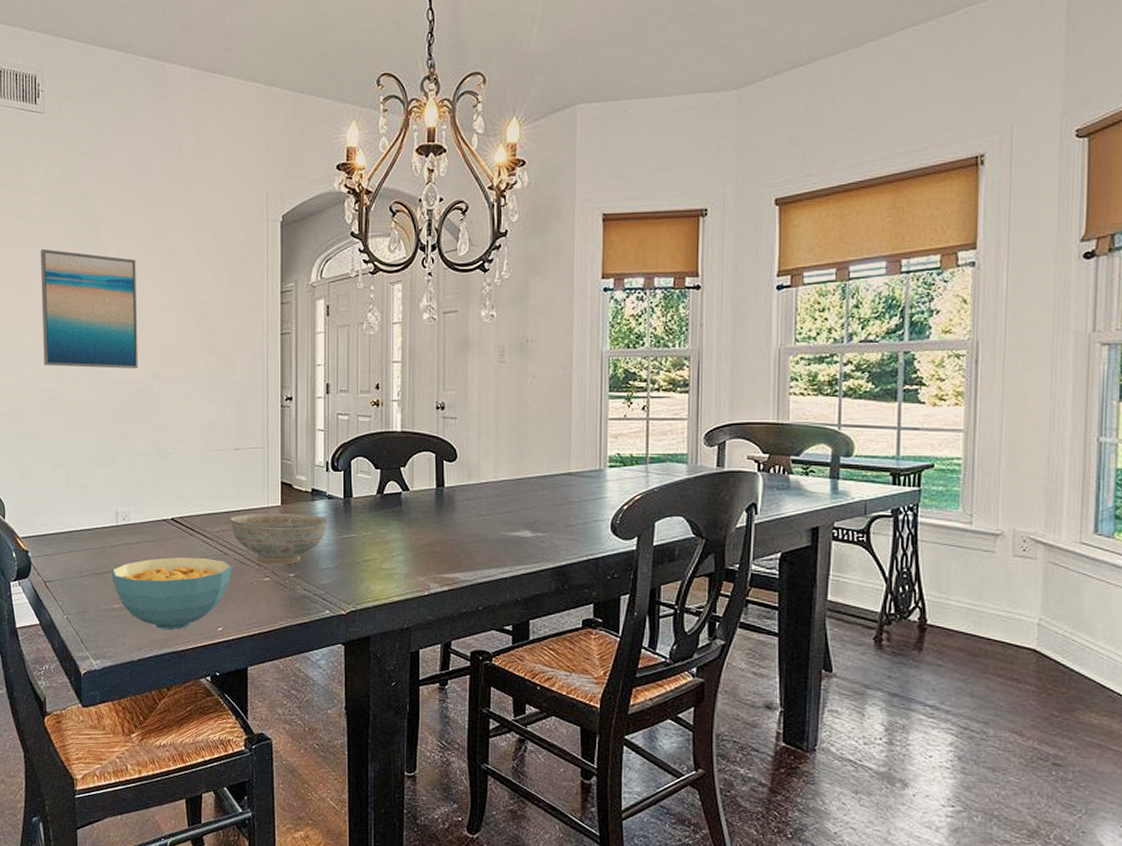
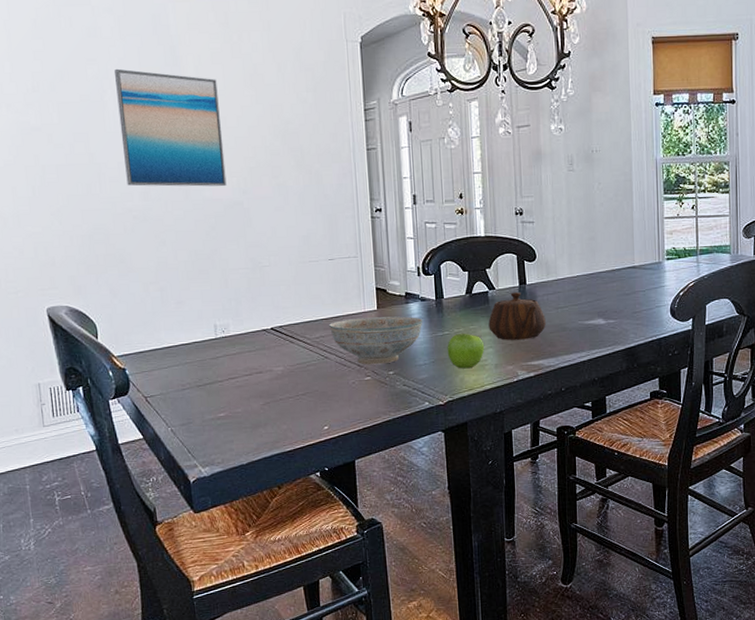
cereal bowl: present [111,557,232,630] -> none [214,363,334,433]
fruit: none [353,536,394,577] -> present [447,333,485,369]
teapot: none [400,495,465,549] -> present [488,292,547,340]

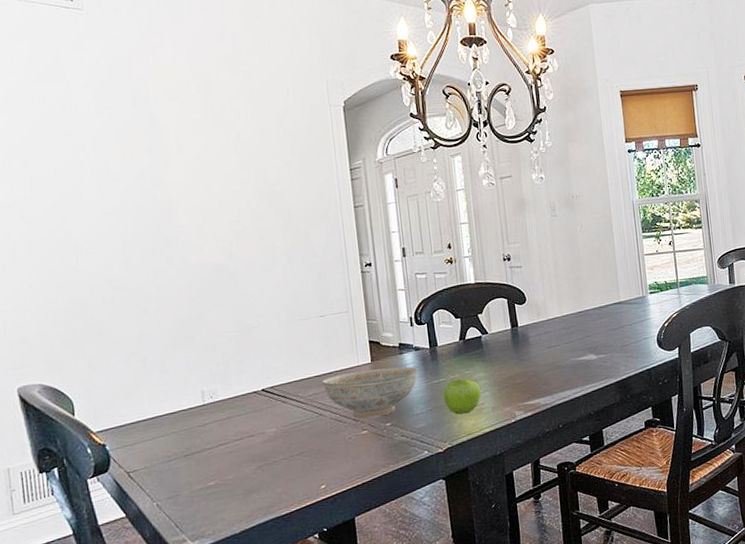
wall art: present [114,68,227,187] -> none [91,141,212,257]
teapot: present [488,292,547,340] -> none [483,335,541,383]

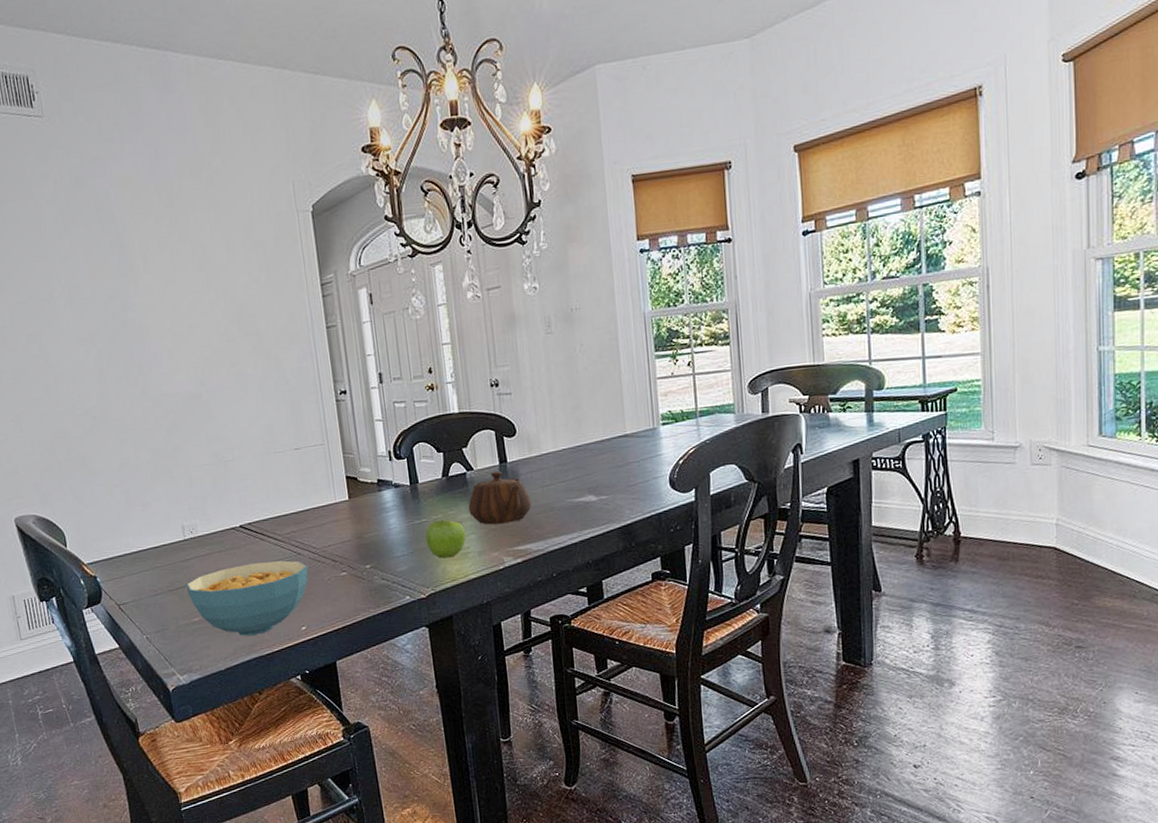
cereal bowl: none [202,421,329,498] -> present [185,560,308,636]
decorative bowl: present [322,366,418,419] -> none [299,505,399,560]
teapot: none [483,335,541,383] -> present [468,471,532,525]

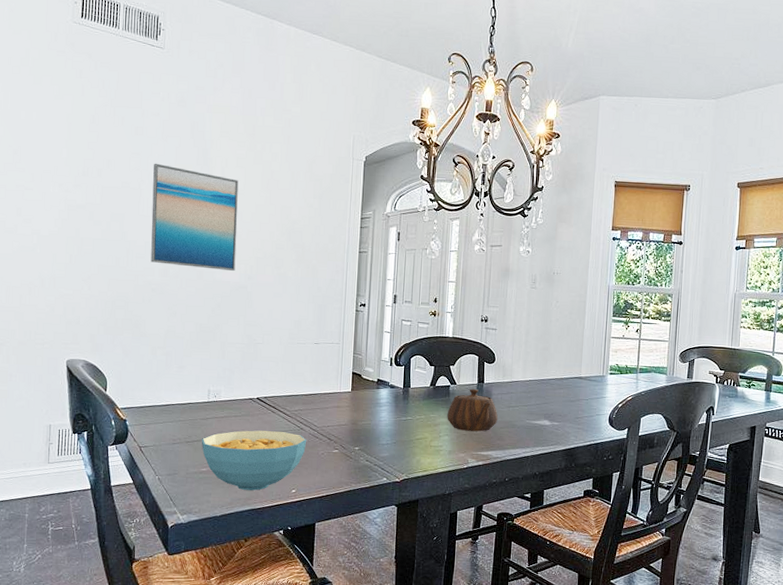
wall art: none [61,262,184,386] -> present [150,163,239,272]
fruit: present [425,519,466,559] -> none [408,419,442,452]

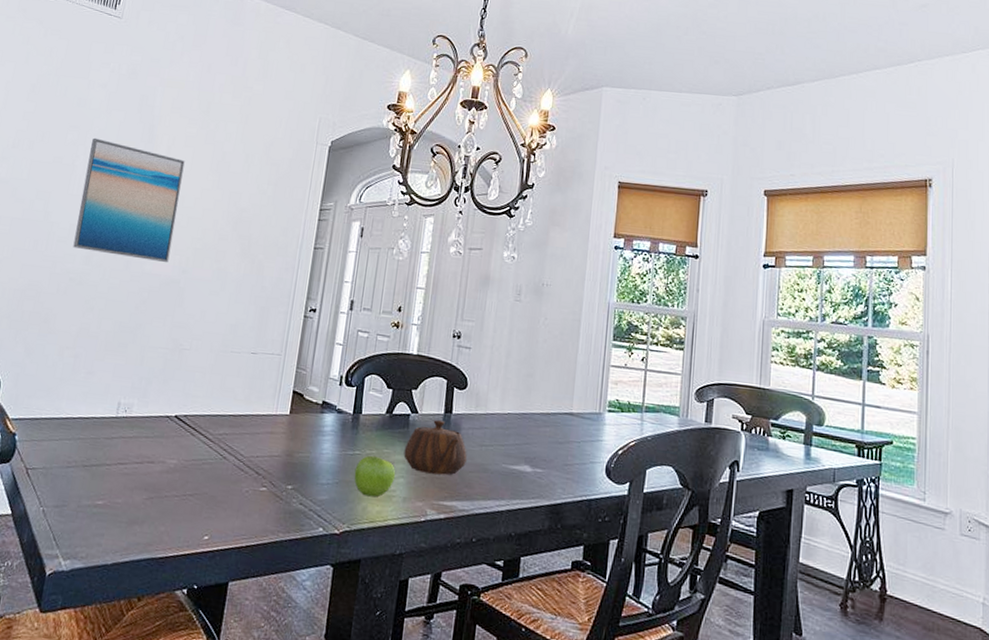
cereal bowl: present [201,430,307,491] -> none [101,455,230,534]
fruit: none [408,419,442,452] -> present [354,455,396,498]

